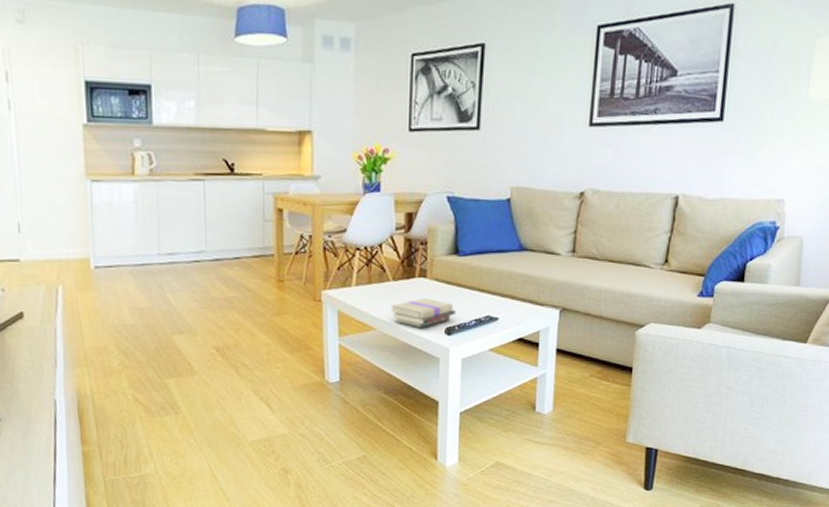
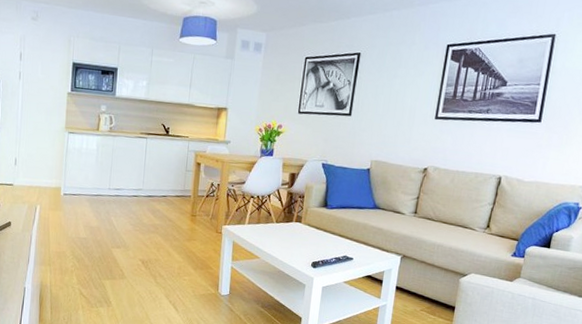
books: present [390,298,456,329] -> none [272,238,321,261]

